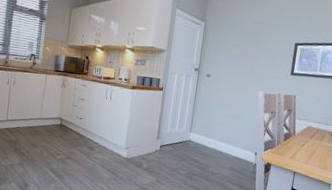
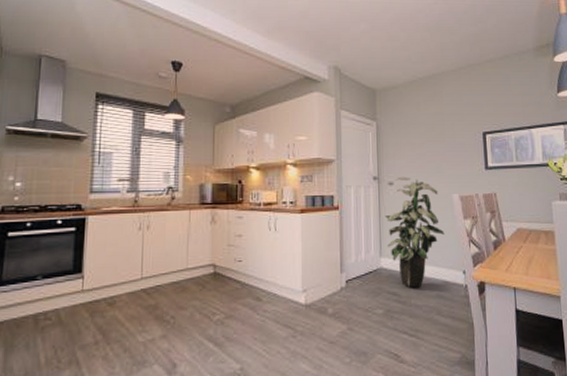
indoor plant: none [197,71,247,160] -> present [384,176,445,288]

